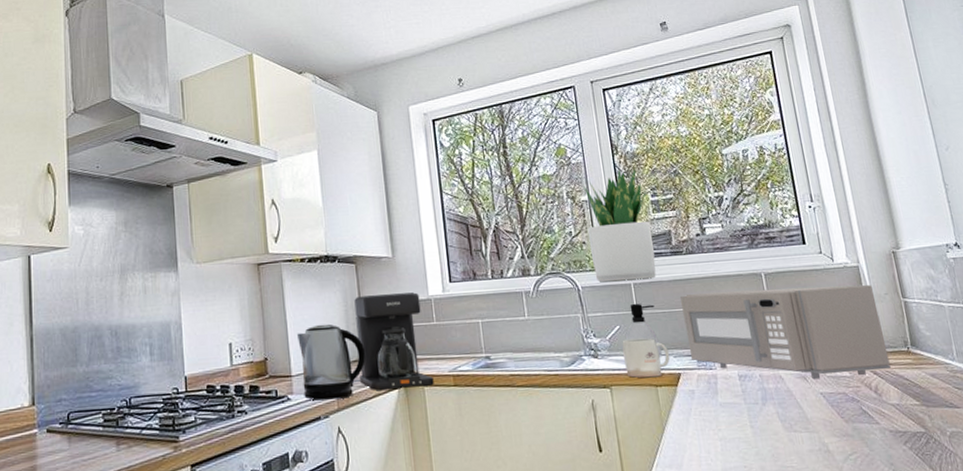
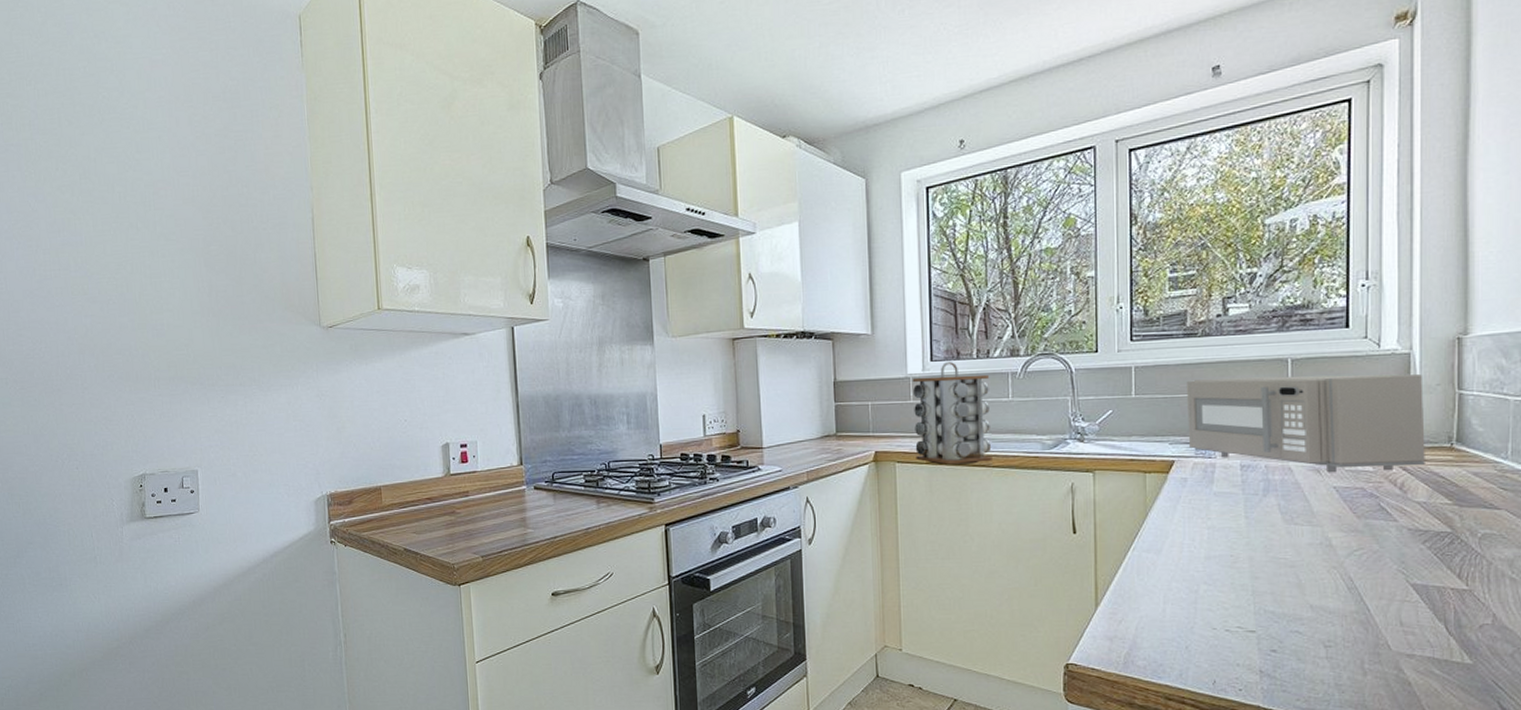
kettle: present [296,323,366,400] -> none [769,399,838,472]
coffee maker: present [354,292,434,391] -> none [829,370,906,466]
spice rack: none [433,281,516,387] -> present [912,361,992,465]
planter: present [583,169,656,283] -> none [1089,242,1165,365]
mug: present [622,337,670,378] -> none [1111,423,1165,464]
soap dispenser: present [625,303,662,359] -> none [1117,387,1156,445]

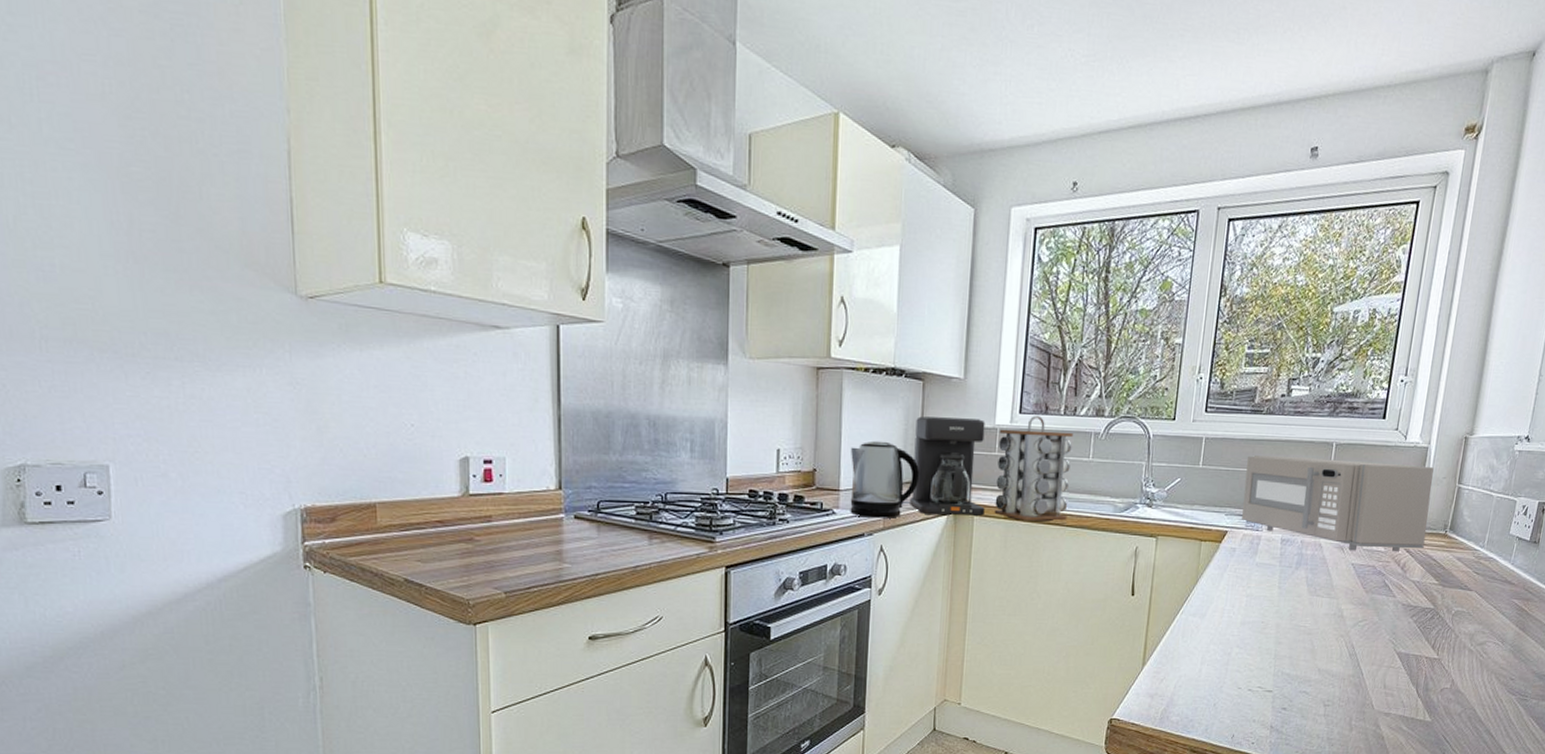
kettle: none [769,399,838,472] -> present [850,440,920,518]
coffee maker: none [829,370,906,466] -> present [910,416,985,517]

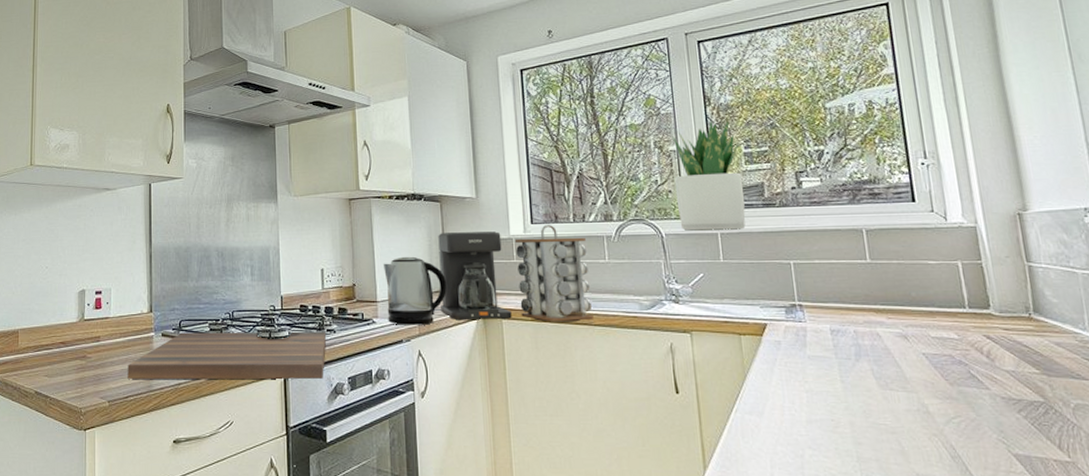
cutting board: none [529,515,777,573] -> present [127,331,326,379]
planter: none [1170,314,1245,435] -> present [672,121,746,231]
microwave: present [1242,455,1434,552] -> none [771,245,1008,340]

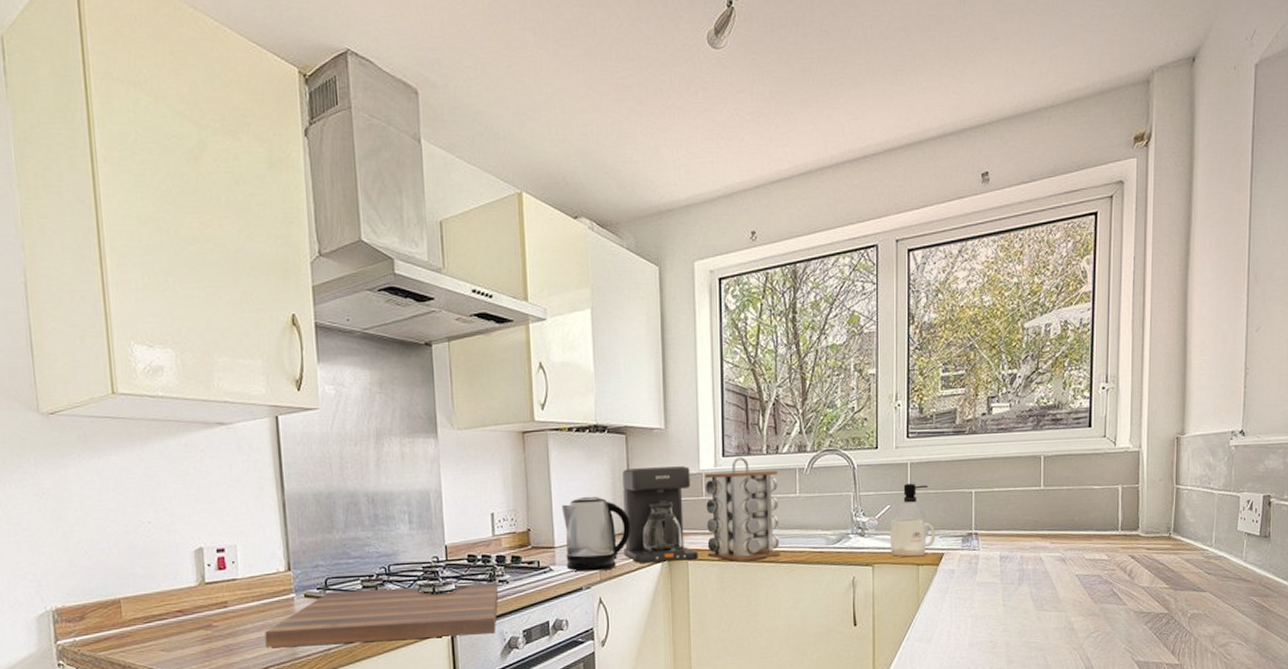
planter: present [672,121,746,231] -> none [871,341,939,461]
mug: none [705,287,756,326] -> present [889,518,936,557]
soap dispenser: none [709,252,748,308] -> present [894,483,928,539]

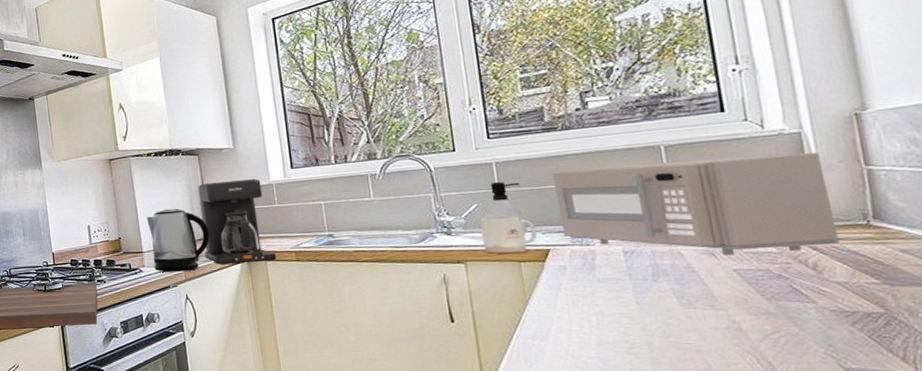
spice rack: present [704,456,781,562] -> none [275,167,361,262]
microwave: none [956,470,1150,562] -> present [552,152,840,256]

